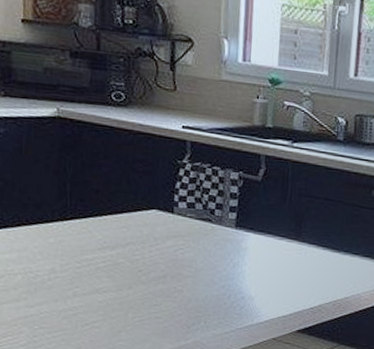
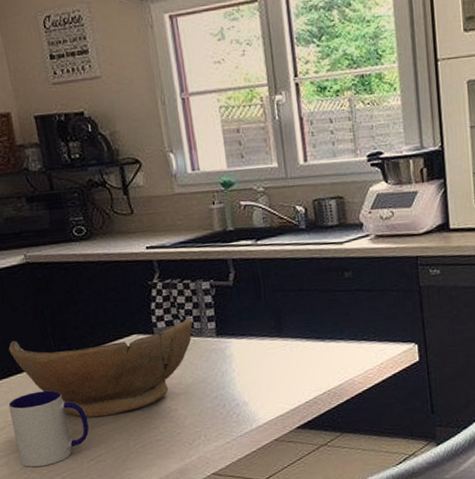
mug: none [11,246,90,322] -> present [8,390,89,468]
ceramic bowl: none [23,191,214,285] -> present [8,318,192,417]

